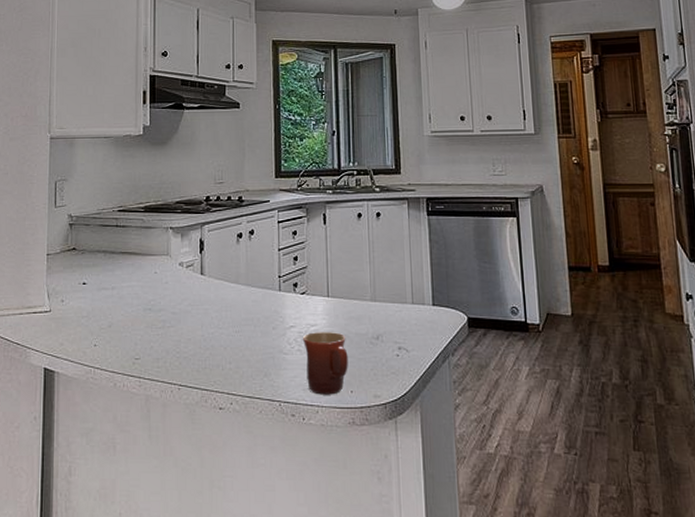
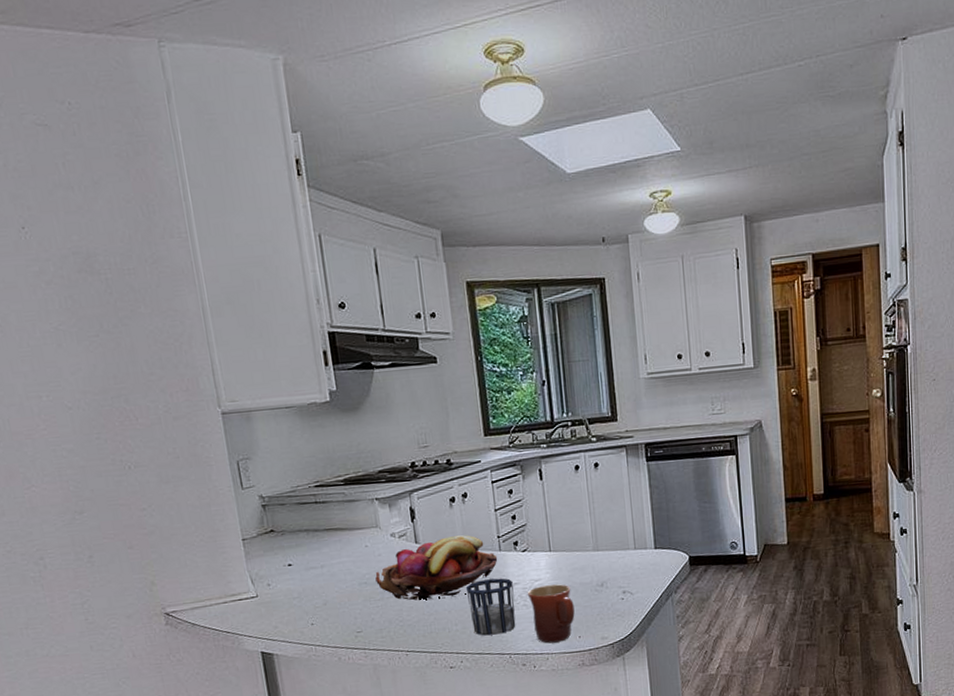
fruit basket: none [160,271,277,334] -> present [375,535,498,600]
cup: none [243,319,289,378] -> present [465,578,516,636]

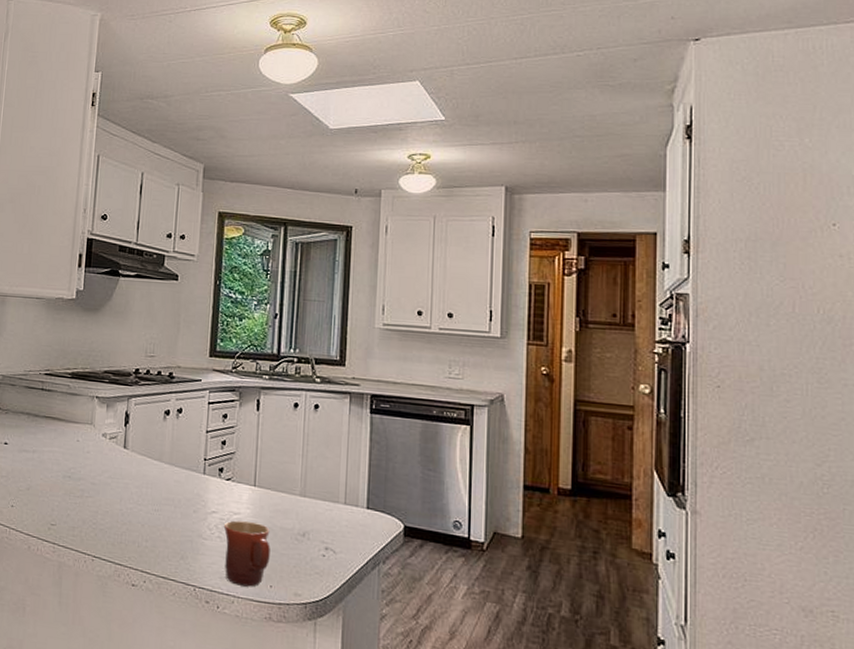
fruit basket: present [375,535,498,600] -> none [79,448,201,511]
cup: present [465,578,516,636] -> none [162,500,211,562]

